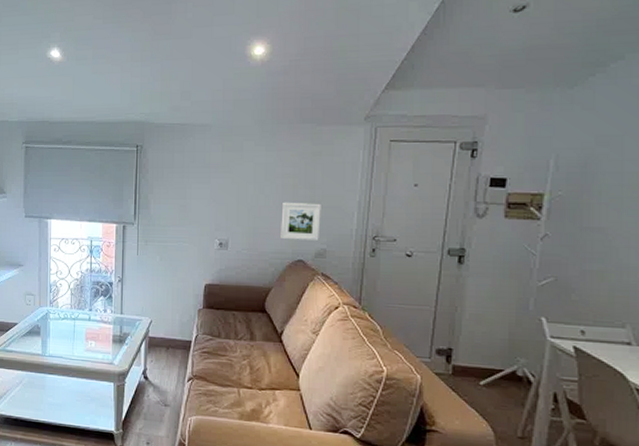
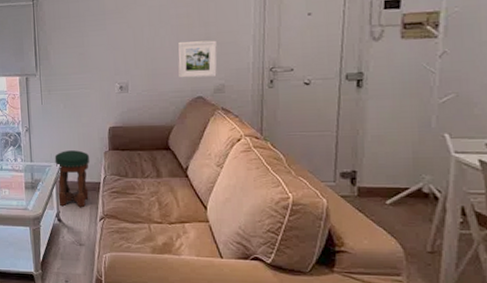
stool: none [146,305,182,366] -> present [54,150,89,207]

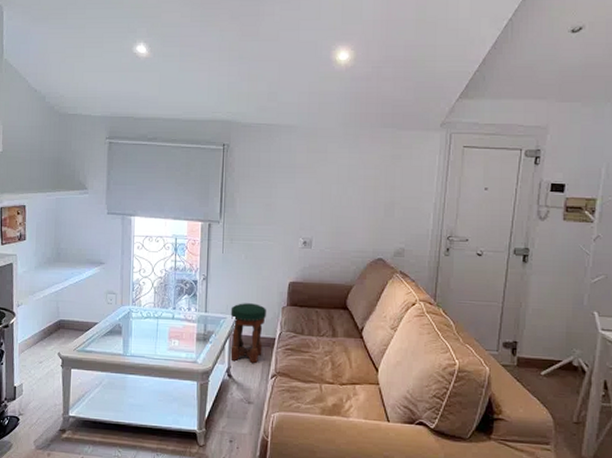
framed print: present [178,40,218,78] -> none [362,202,400,241]

